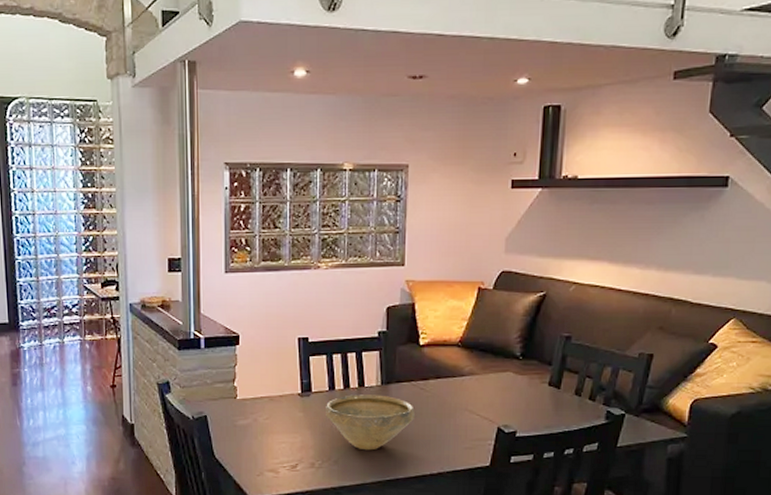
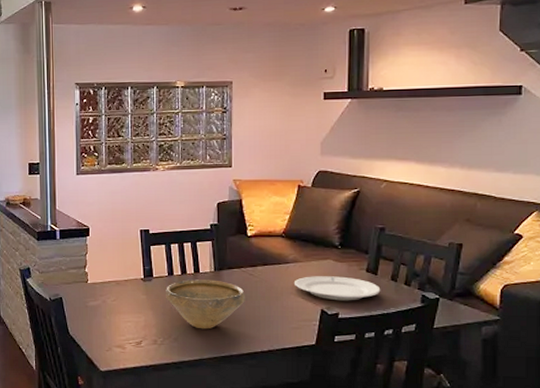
plate: none [469,390,563,418] -> present [293,276,381,301]

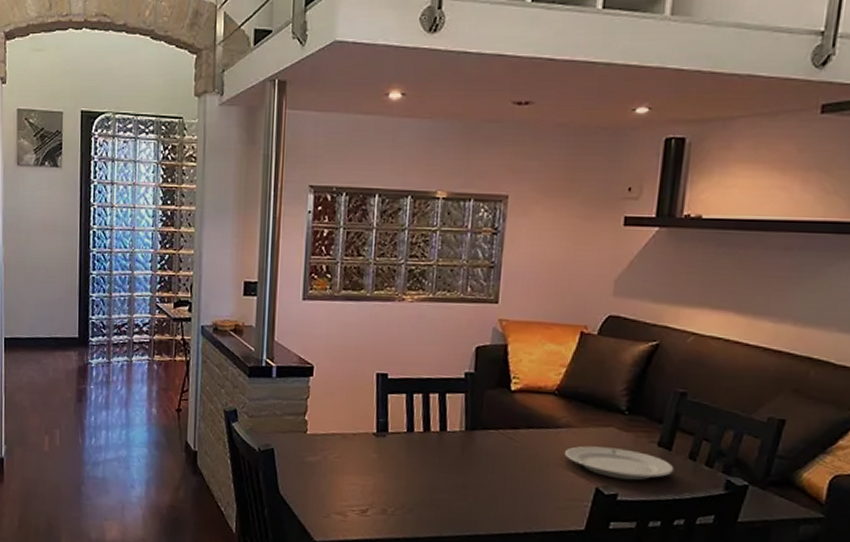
bowl: present [166,279,245,329] -> none [402,438,502,501]

